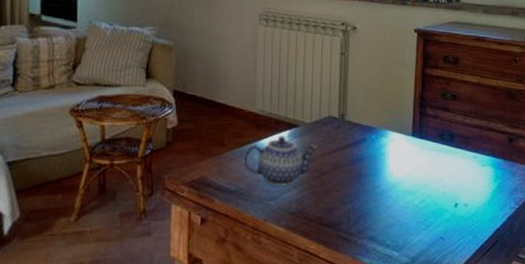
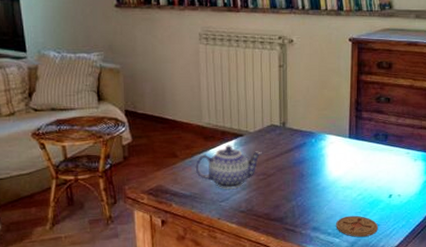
coaster: none [395,225,443,251] -> present [336,215,379,237]

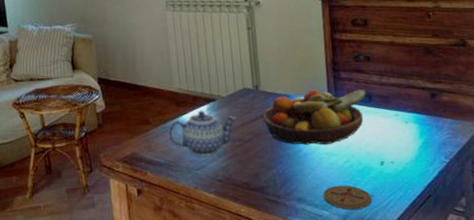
fruit bowl: none [287,128,383,180] -> present [262,89,366,145]

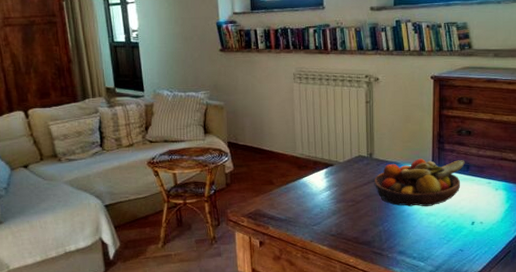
teapot: present [168,110,236,157] -> none [289,174,351,215]
coaster: present [323,185,373,209] -> none [421,241,462,261]

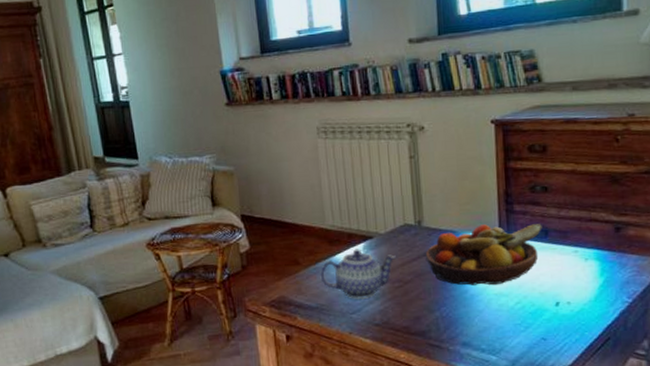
teapot: none [289,174,351,215] -> present [320,249,396,300]

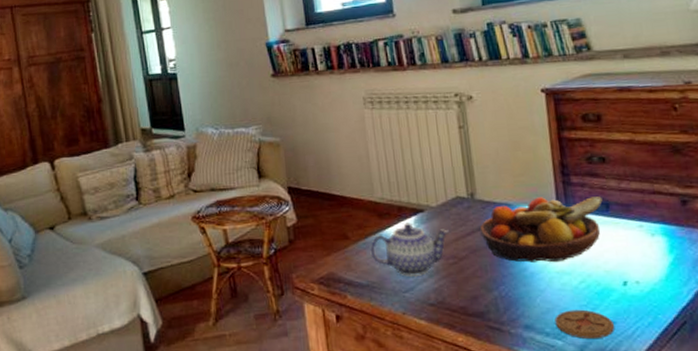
coaster: none [490,328,545,354] -> present [555,309,615,339]

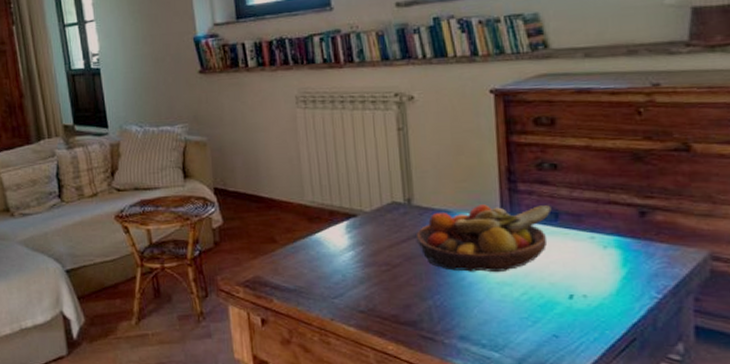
teapot: present [370,222,449,277] -> none [298,227,383,284]
coaster: present [555,309,615,339] -> none [492,322,558,352]

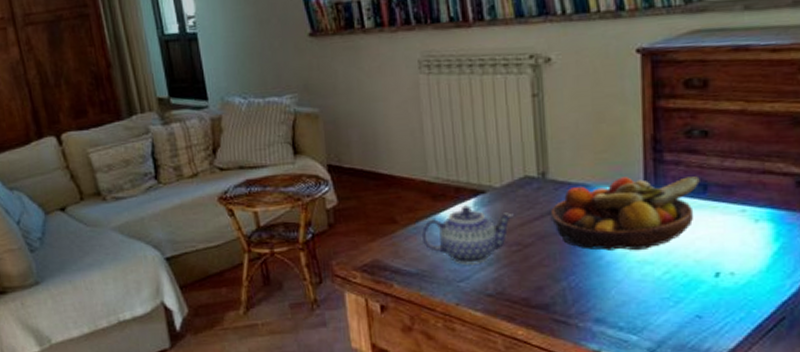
teapot: none [298,227,383,284] -> present [421,205,514,266]

